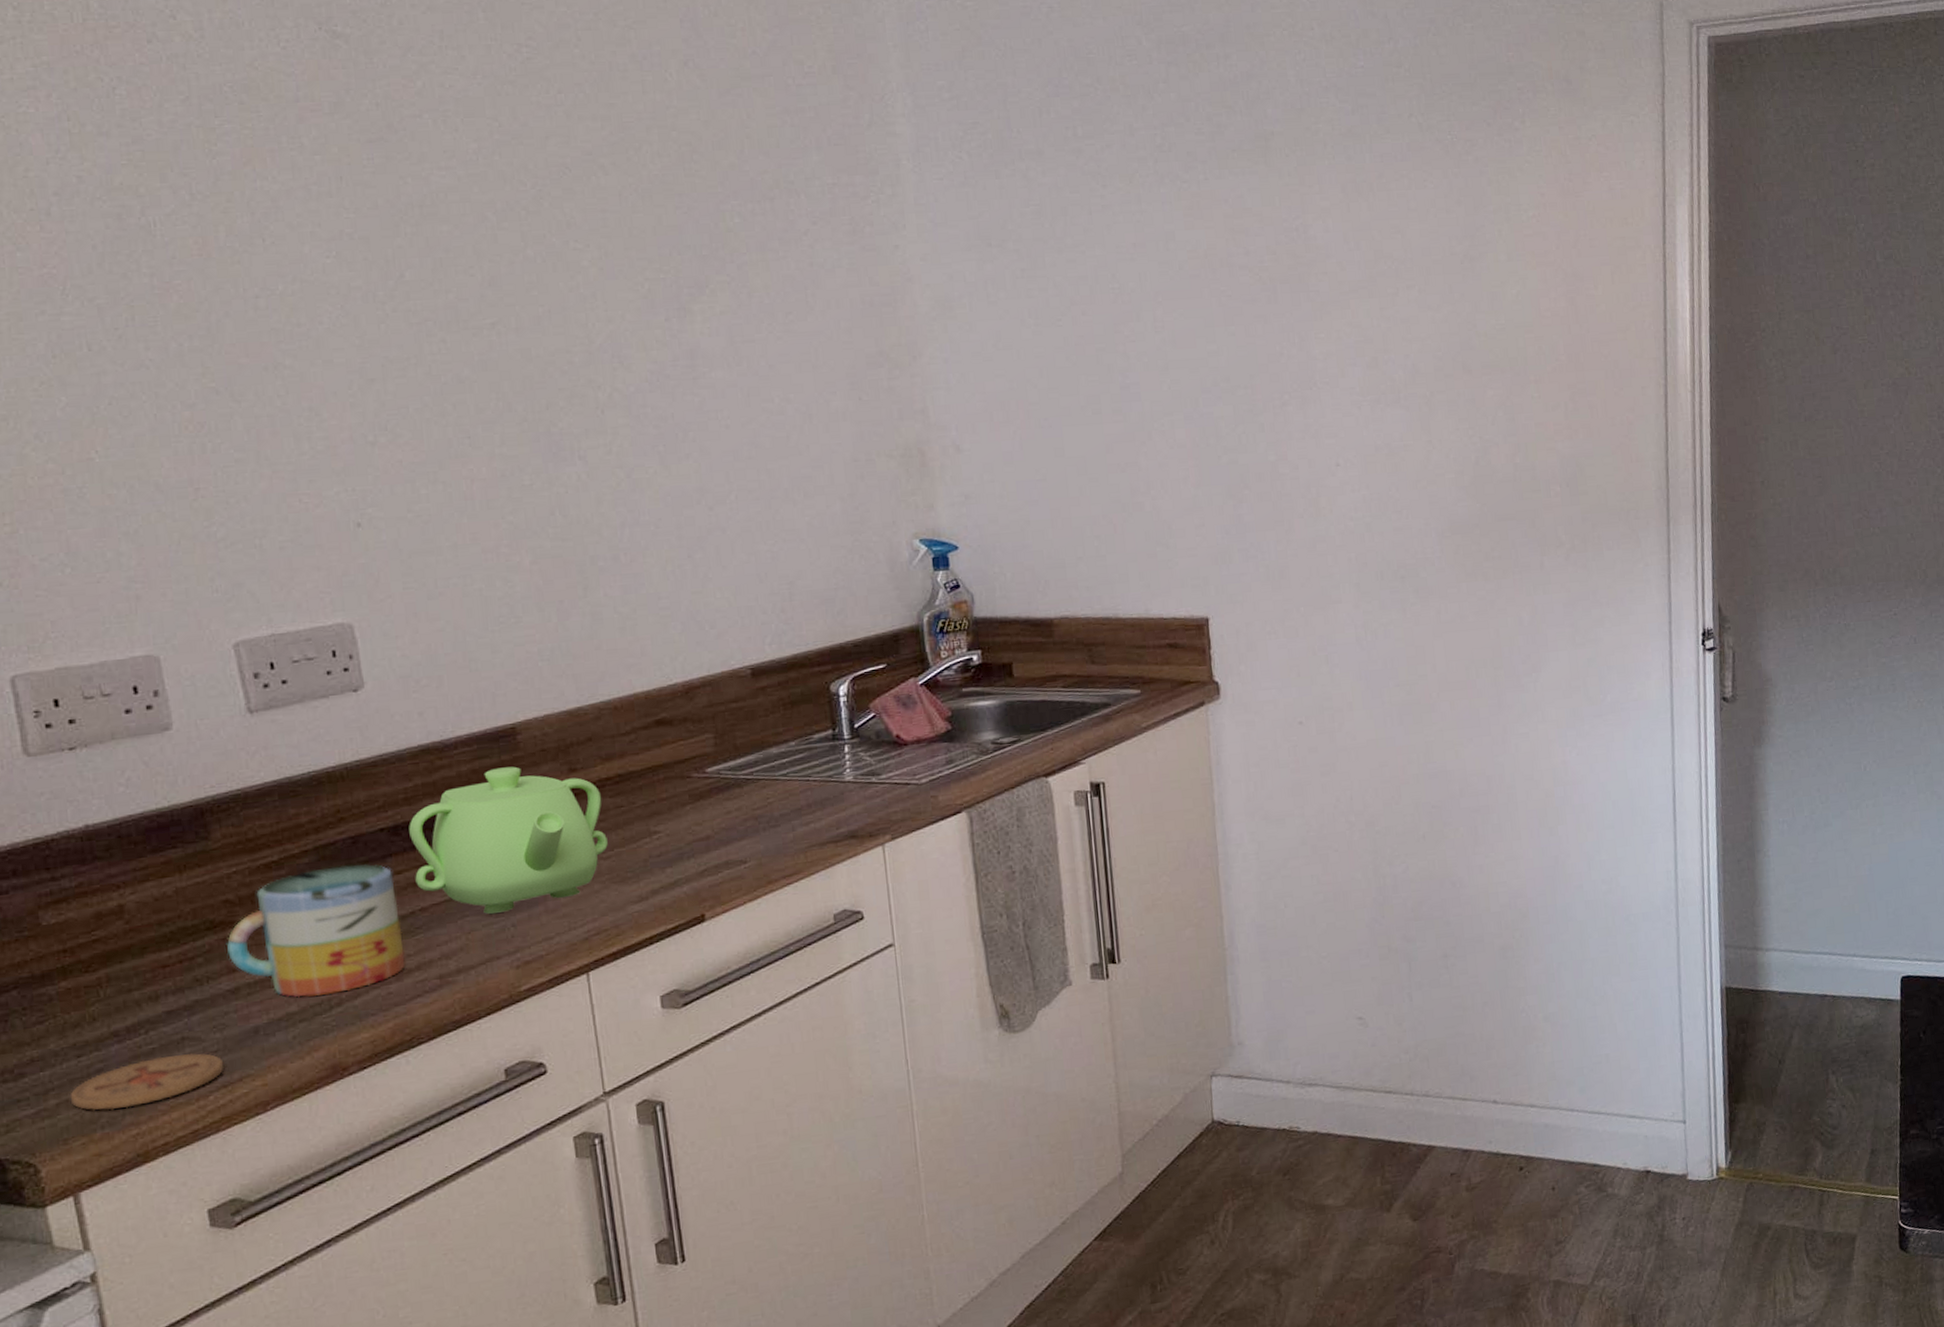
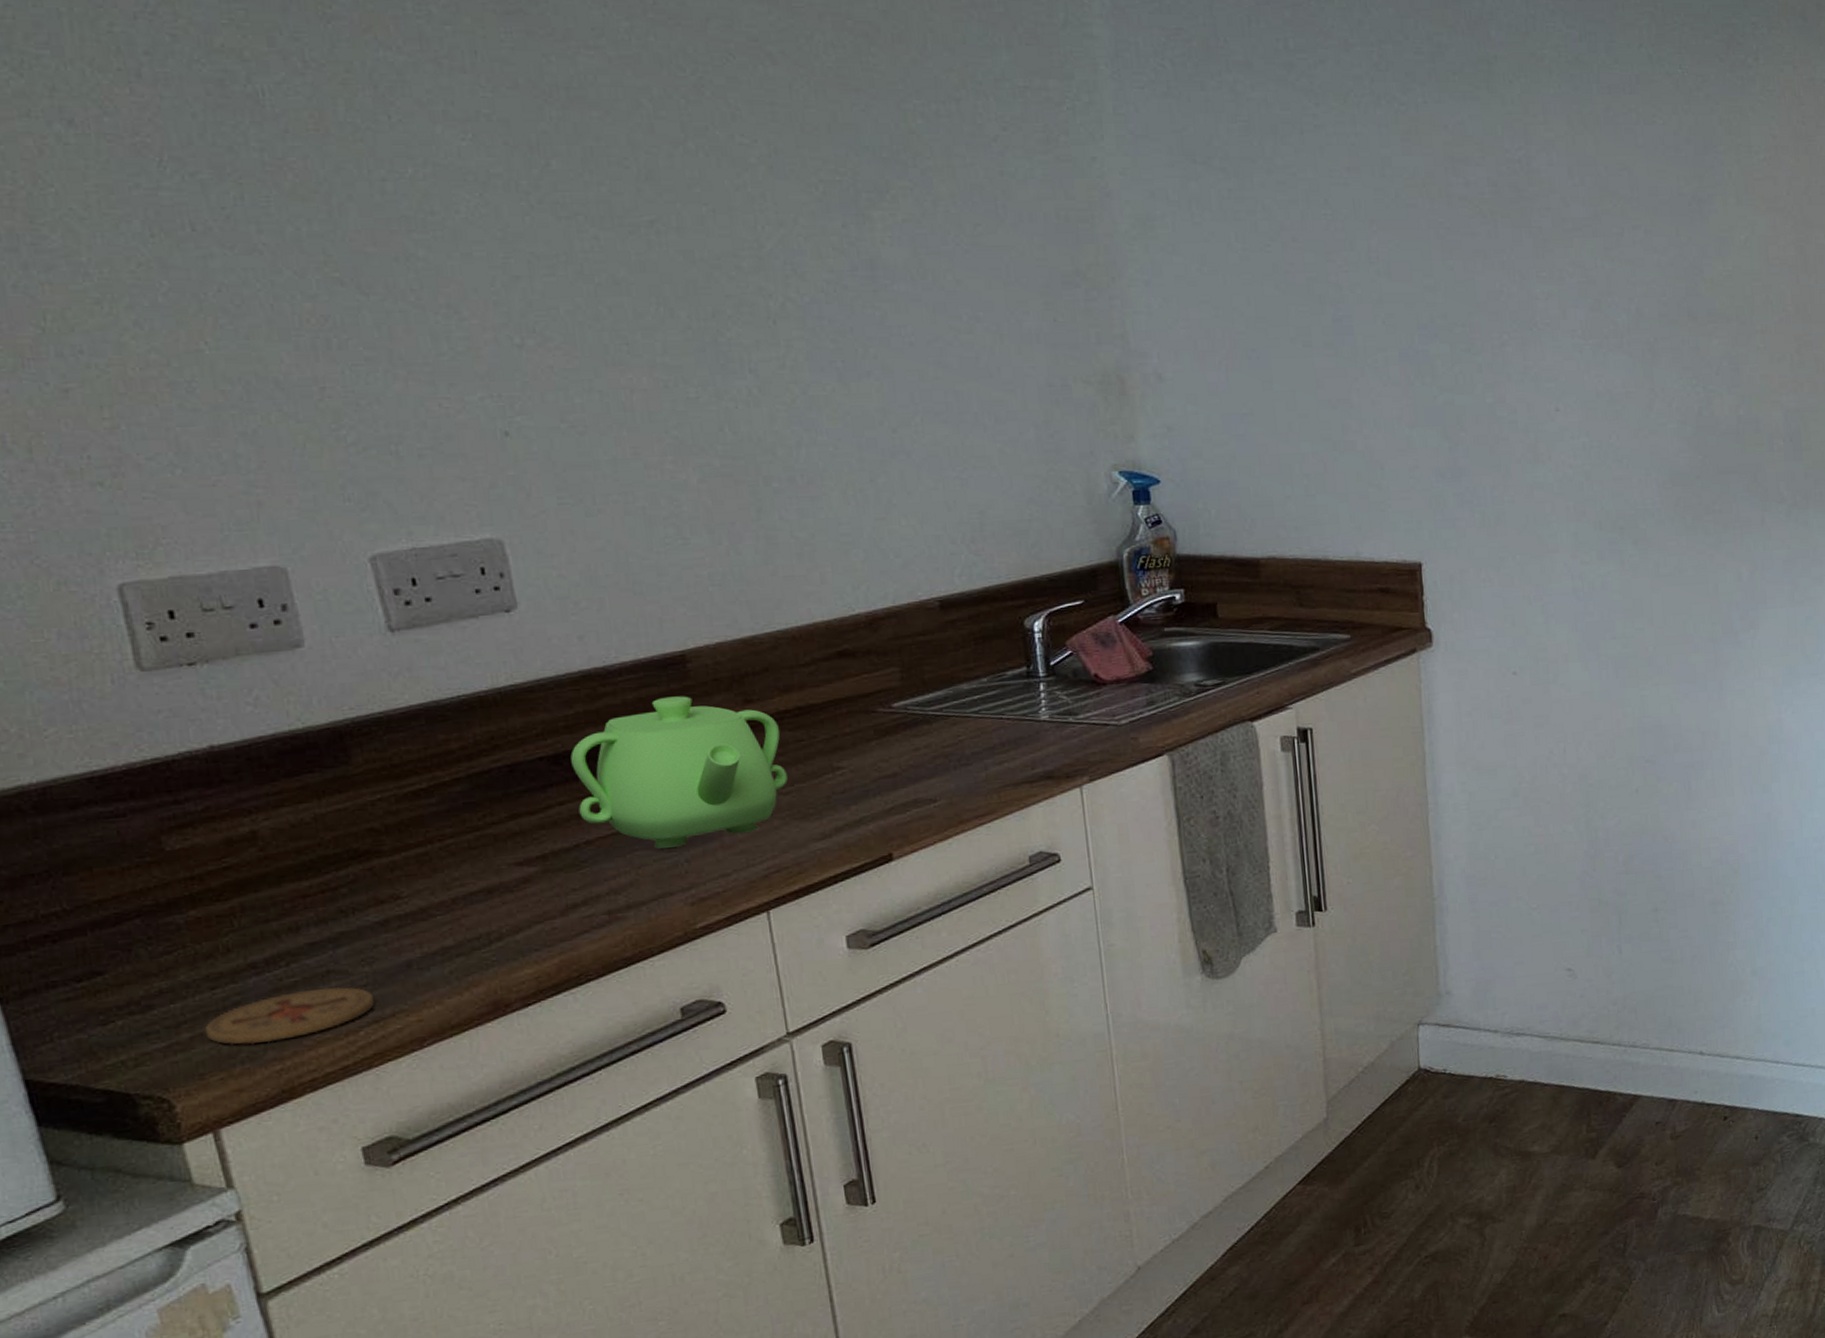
mug: present [227,864,405,998] -> none [373,794,571,931]

